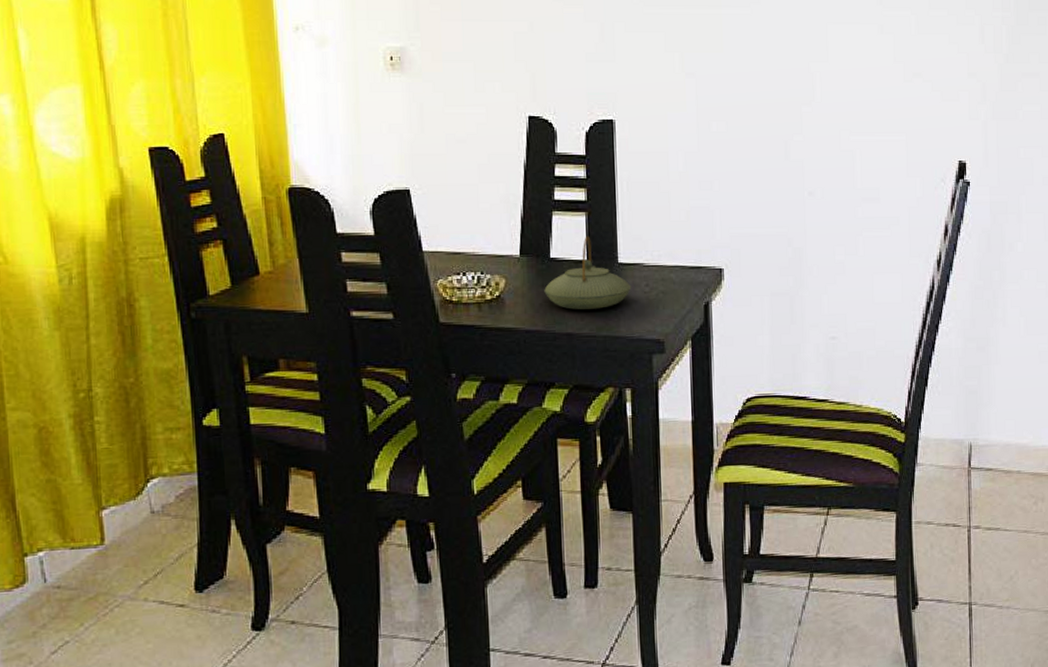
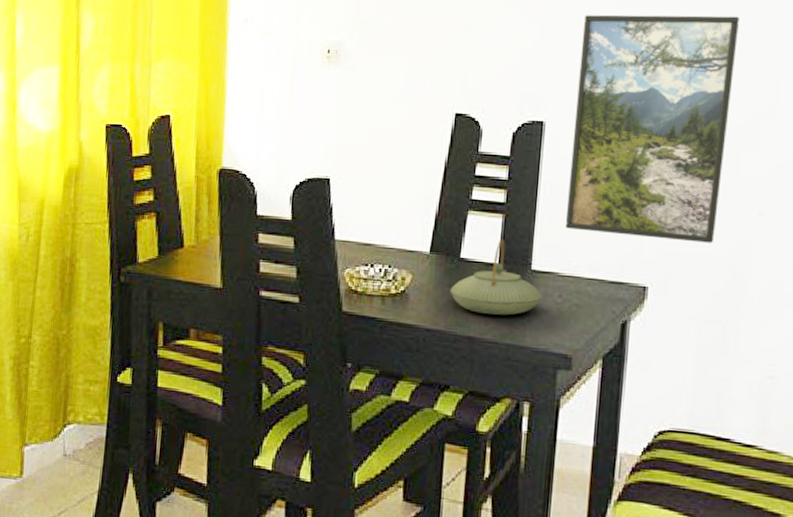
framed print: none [639,14,776,224] -> present [565,14,739,243]

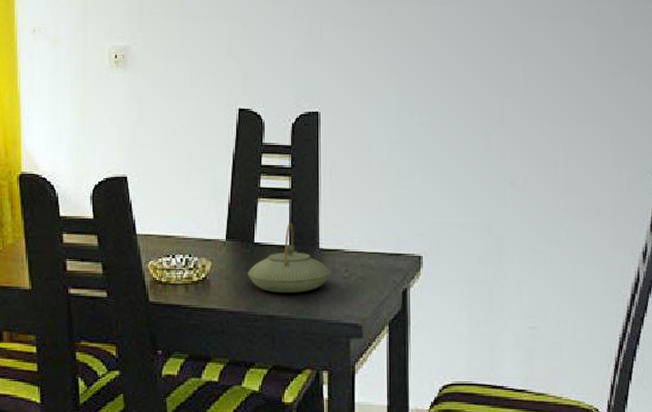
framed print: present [565,14,739,243] -> none [345,10,479,213]

